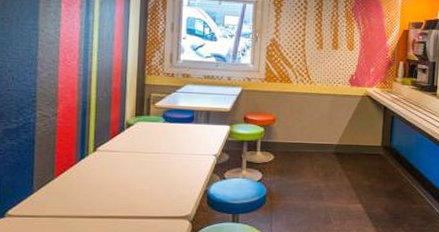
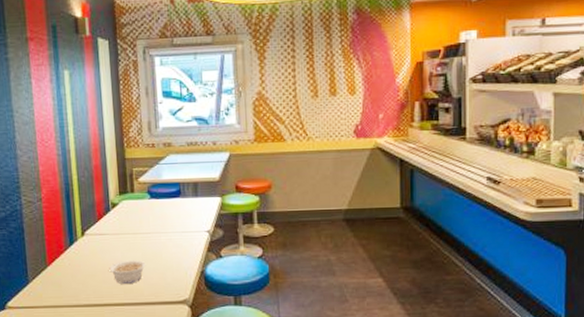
legume: none [115,177,154,198] -> present [108,260,146,284]

